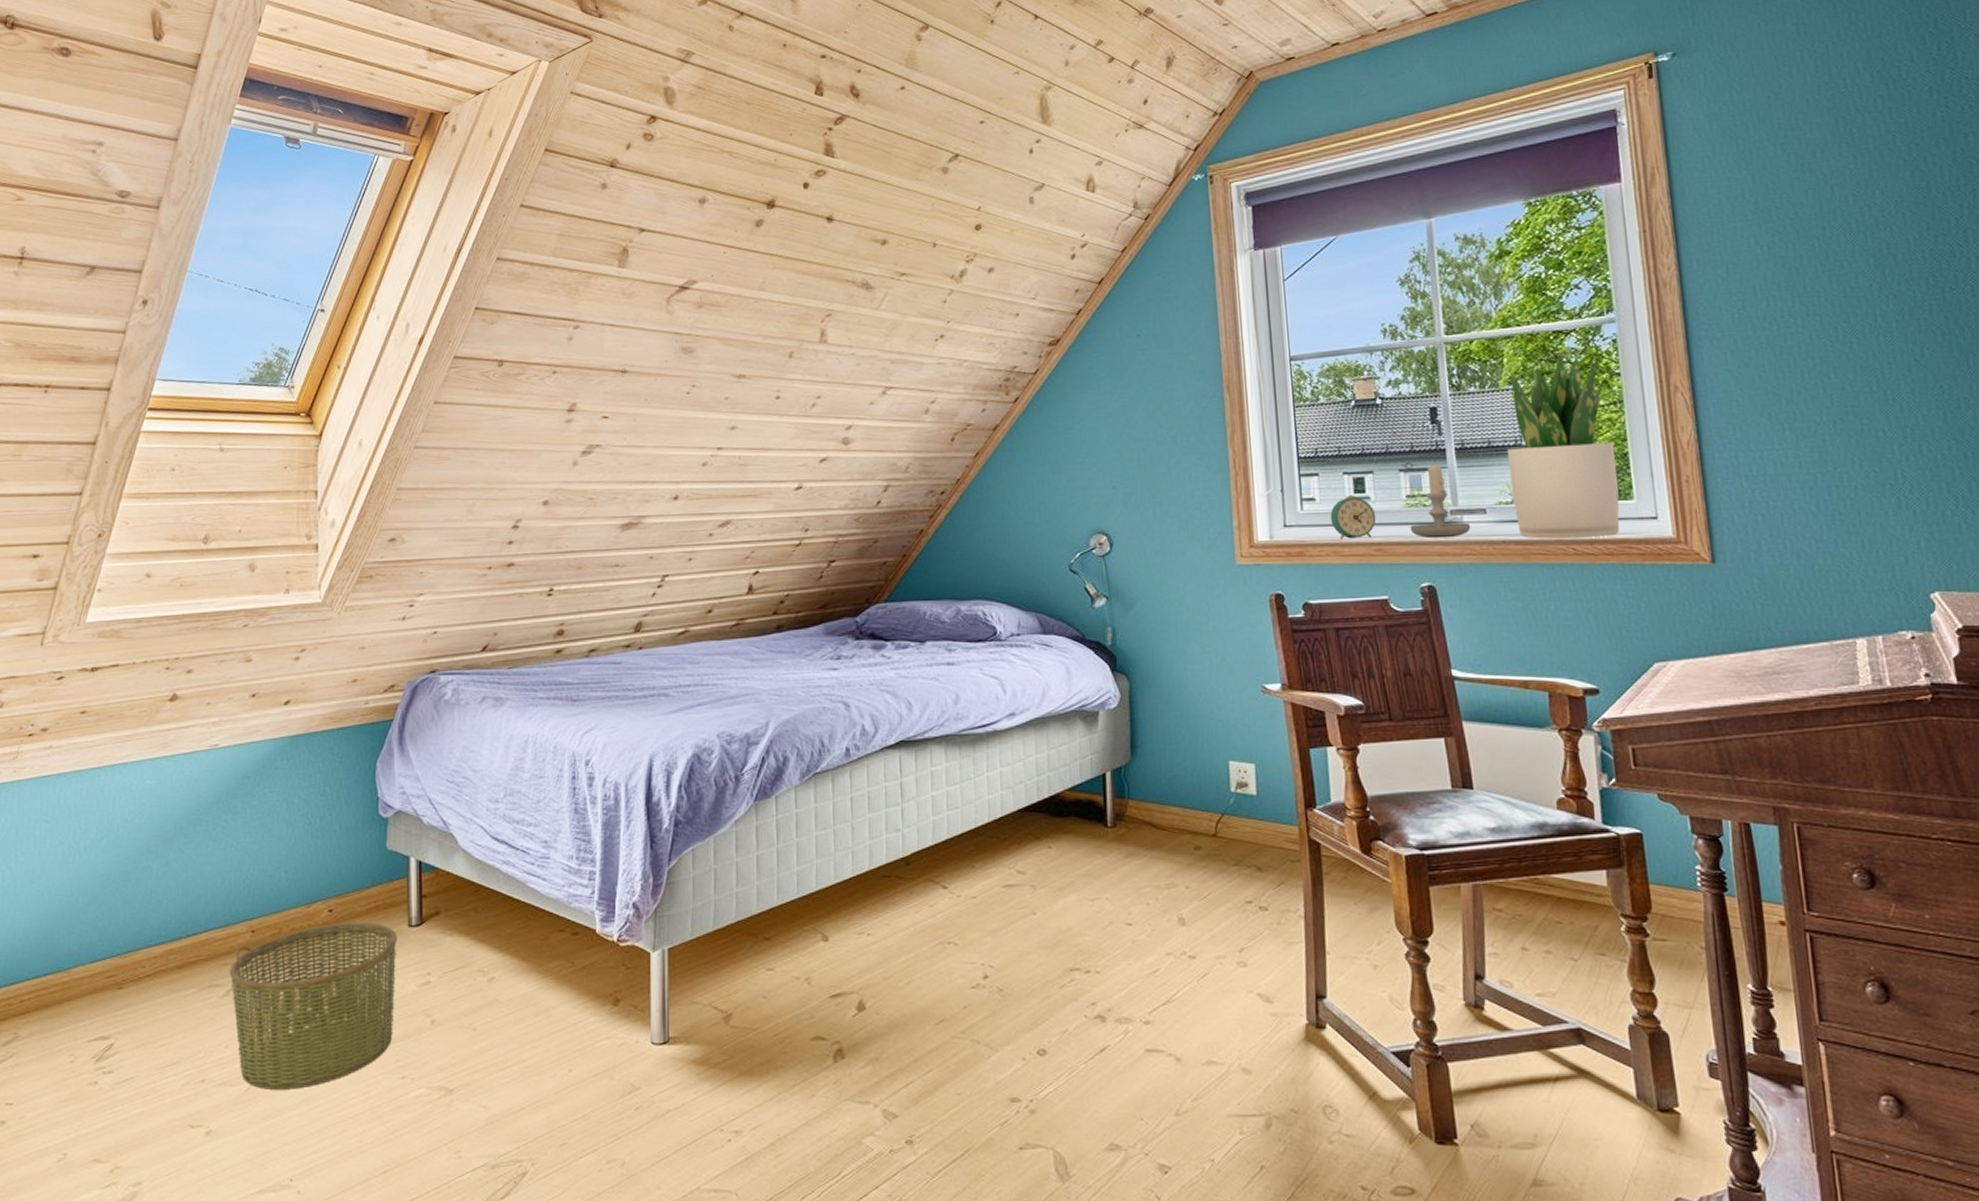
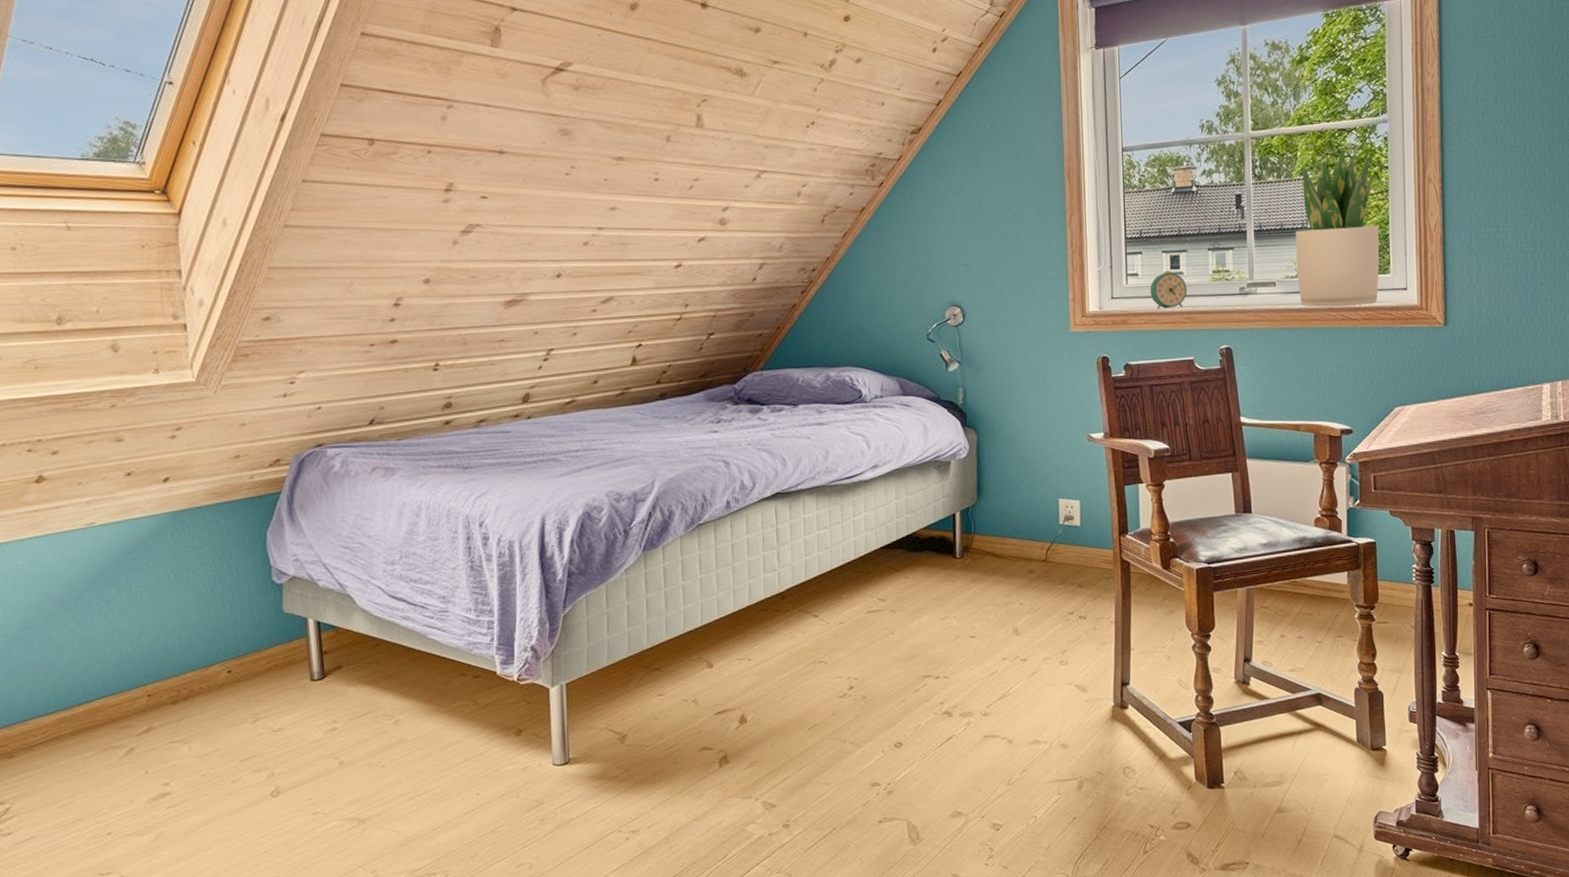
basket: present [229,922,397,1089] -> none [127,679,302,835]
candle: present [1410,462,1471,539] -> none [1214,242,1263,308]

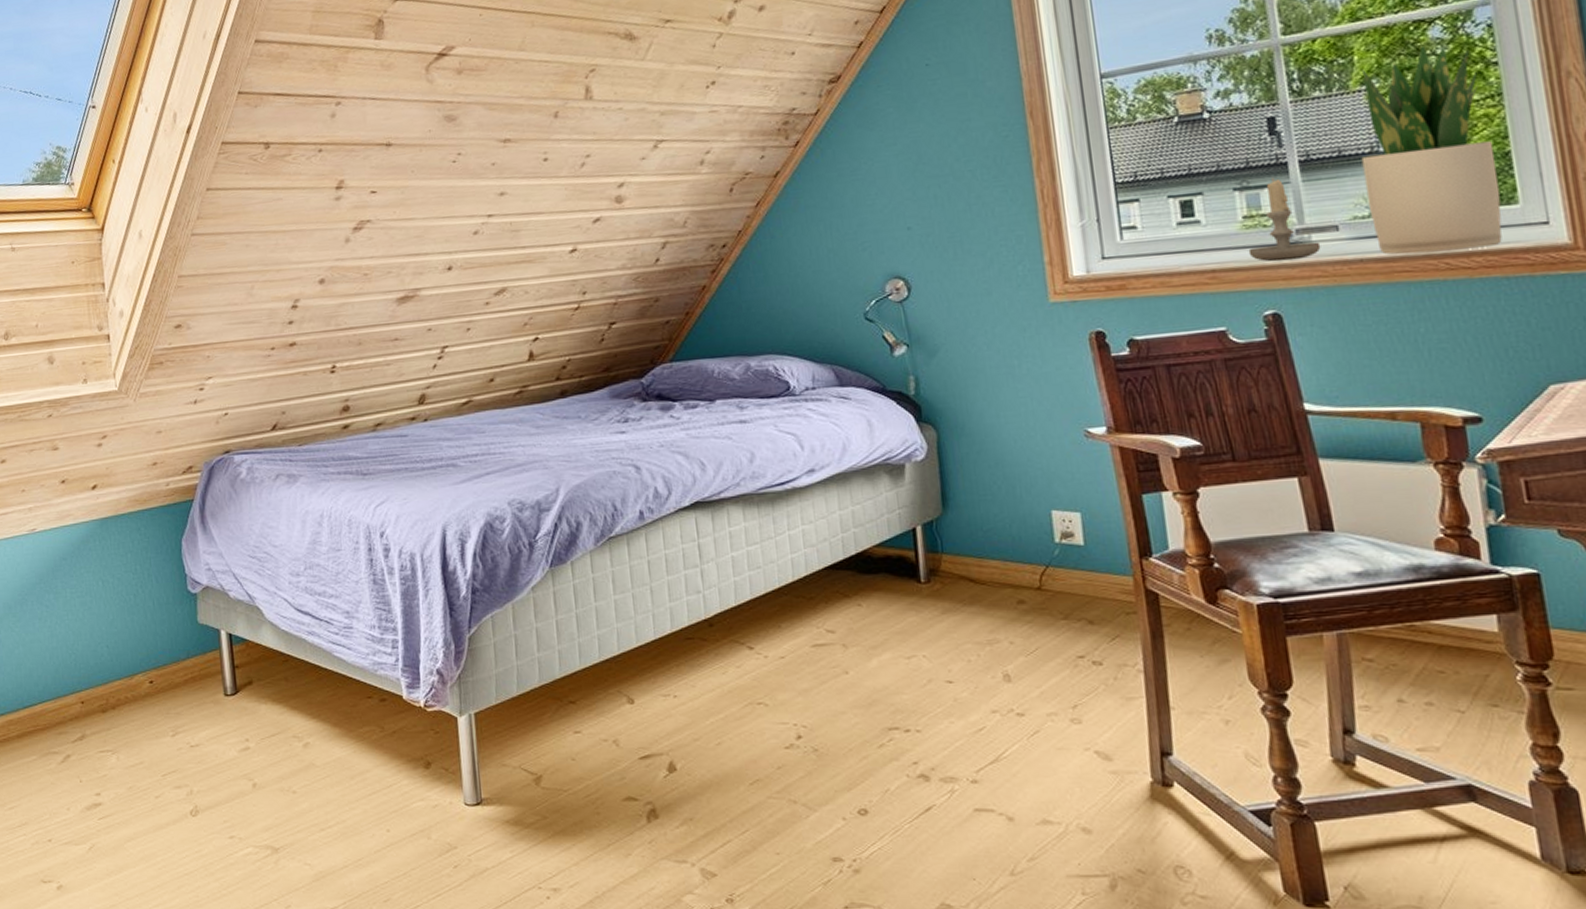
alarm clock: present [1150,271,1187,309] -> none [1154,220,1209,269]
candle: none [1214,242,1263,308] -> present [1248,177,1321,262]

